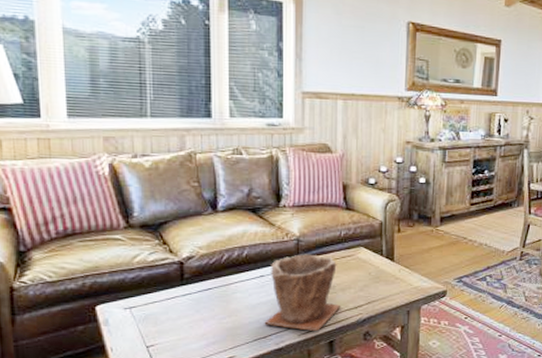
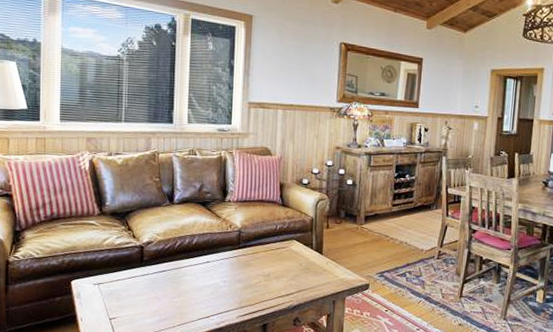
plant pot: present [264,254,341,331] -> none [208,244,275,314]

